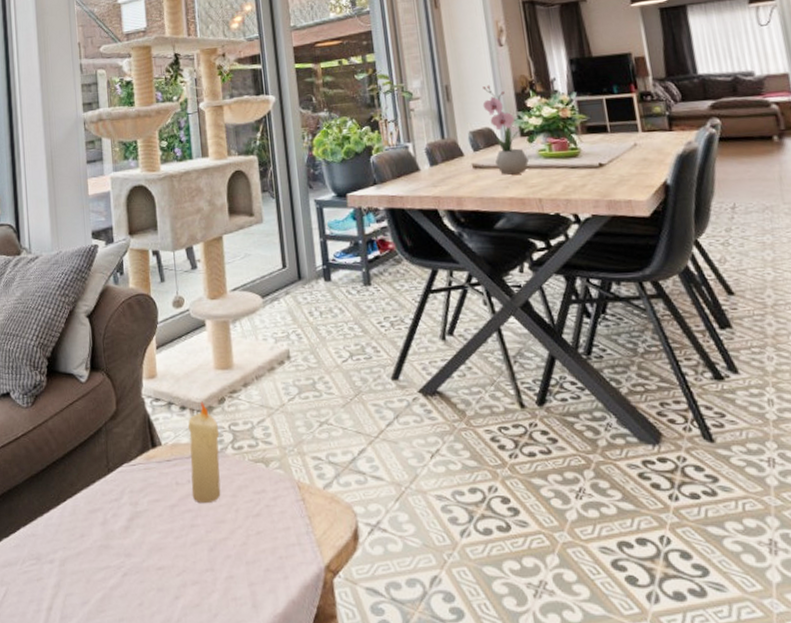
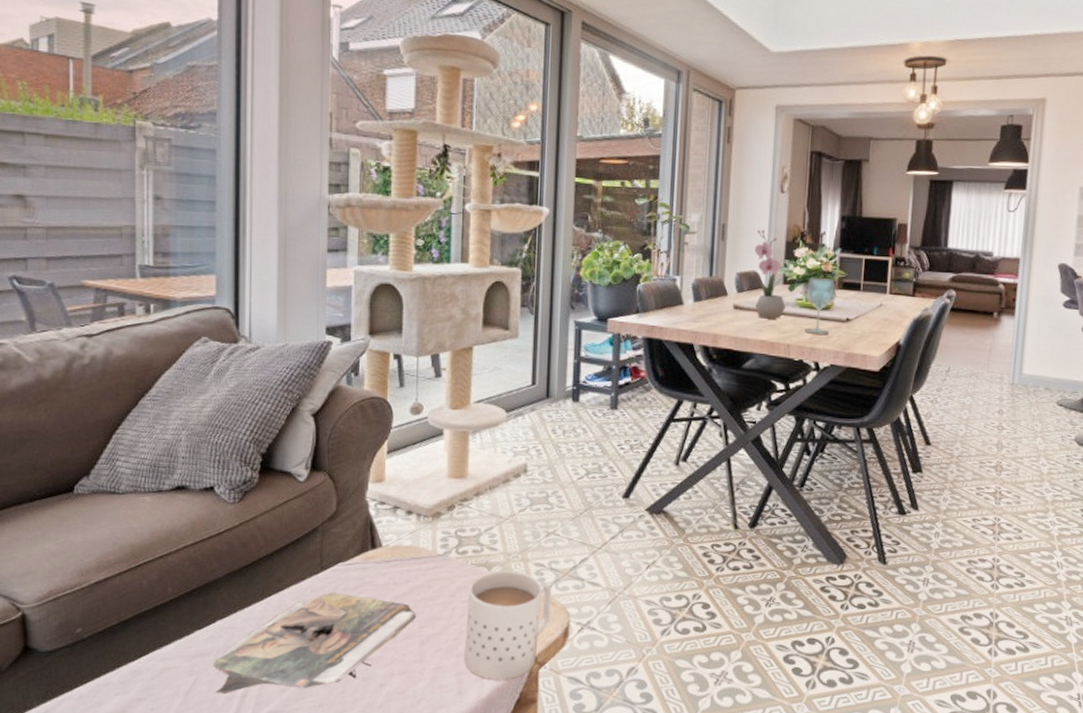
magazine: none [21,494,202,607] -> present [214,592,416,694]
candle: present [188,401,221,504] -> none [409,507,445,602]
mug: none [249,466,336,591] -> present [464,570,552,680]
wine glass: none [546,124,584,185] -> present [804,277,837,335]

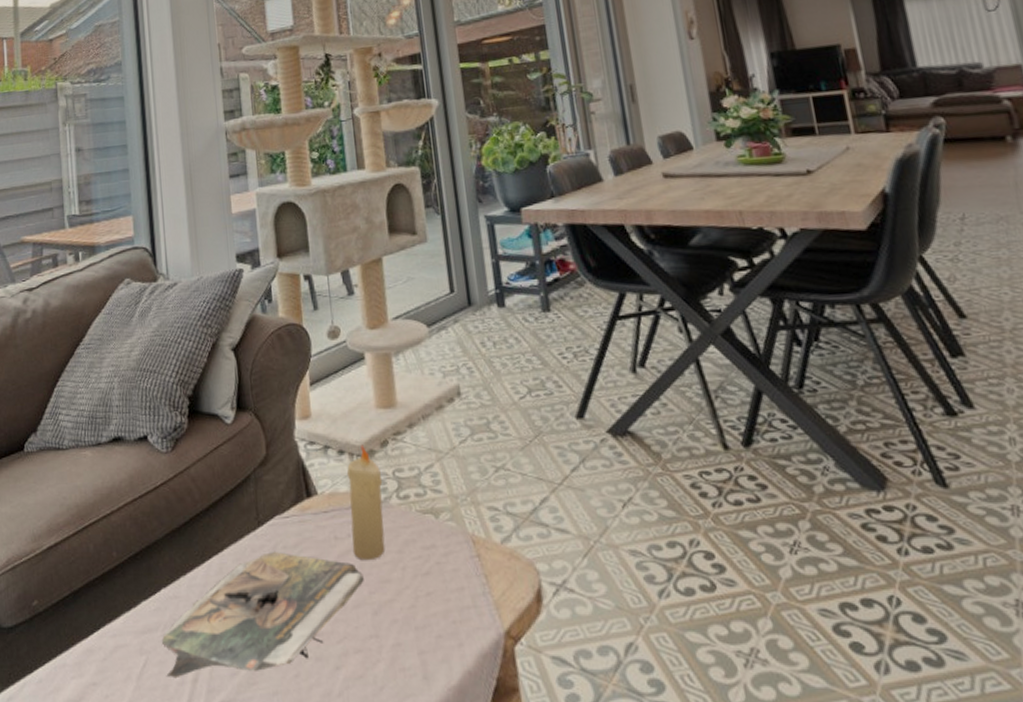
candle: none [409,507,445,602] -> present [347,444,385,561]
mug: present [464,570,552,680] -> none [417,517,517,661]
flower arrangement: present [754,229,791,319] -> none [672,83,726,185]
wine glass: present [804,277,837,335] -> none [745,126,790,195]

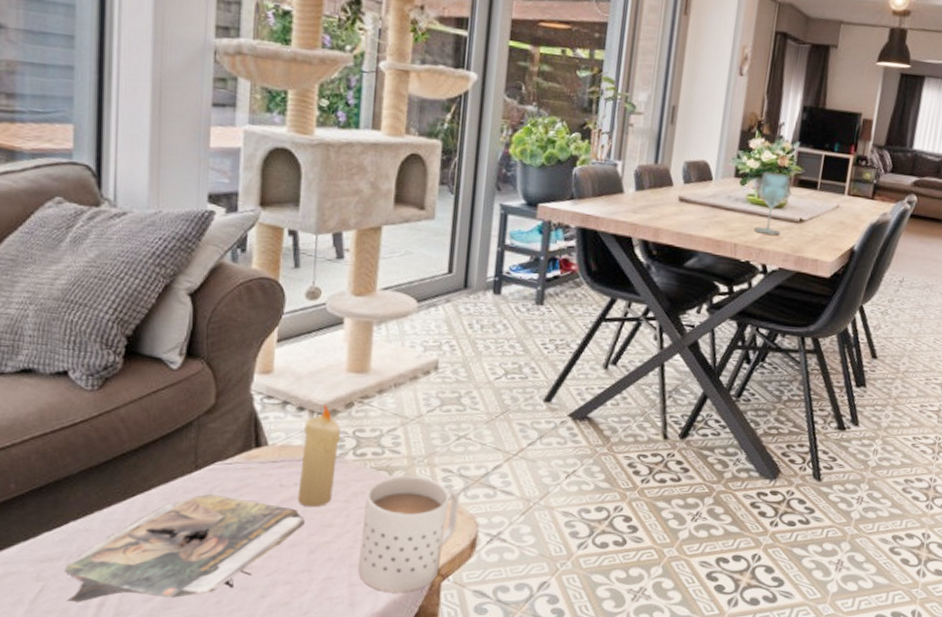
mug: none [417,517,517,661] -> present [358,475,460,592]
wine glass: none [745,126,790,195] -> present [754,171,791,235]

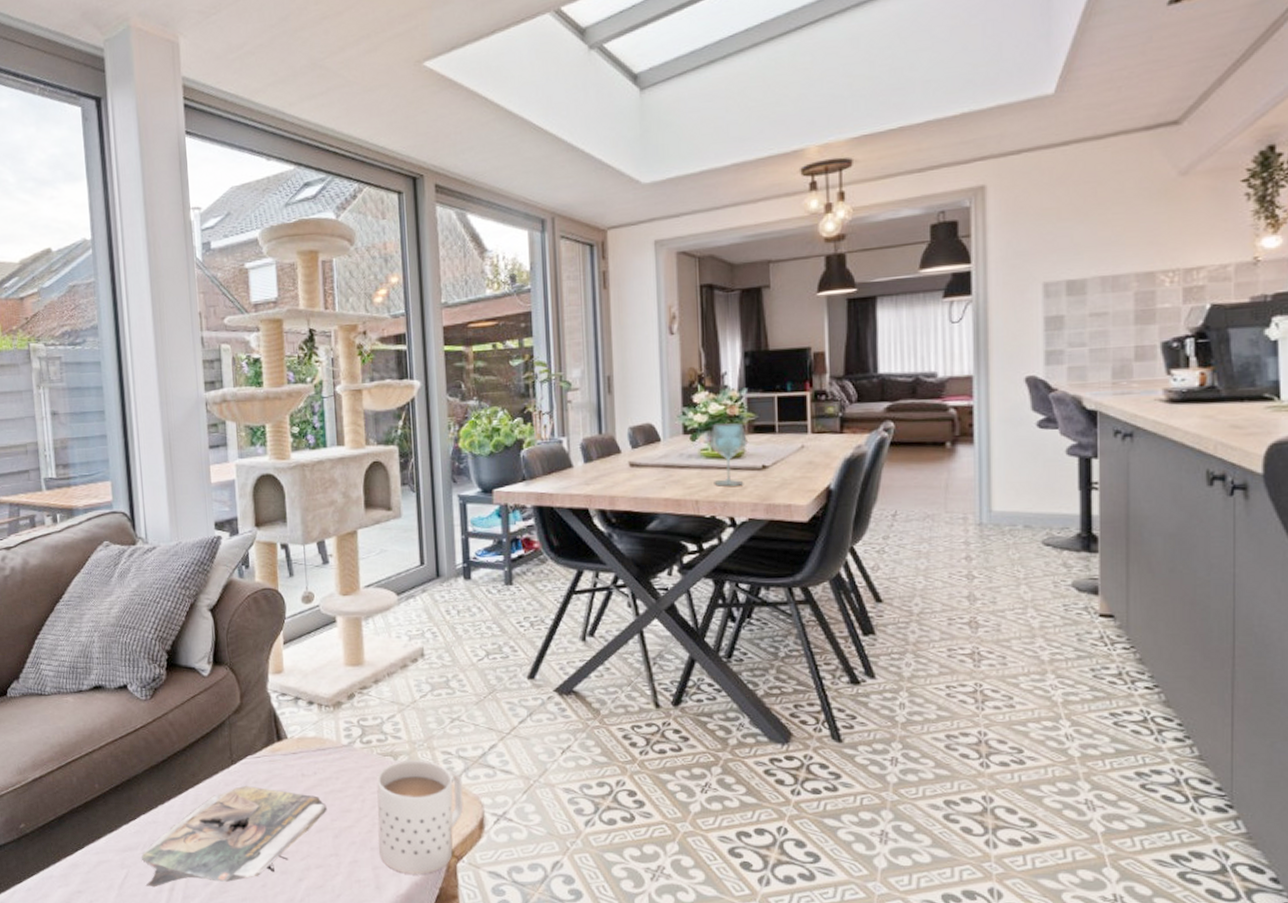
candle: present [297,404,341,507] -> none [316,697,348,794]

